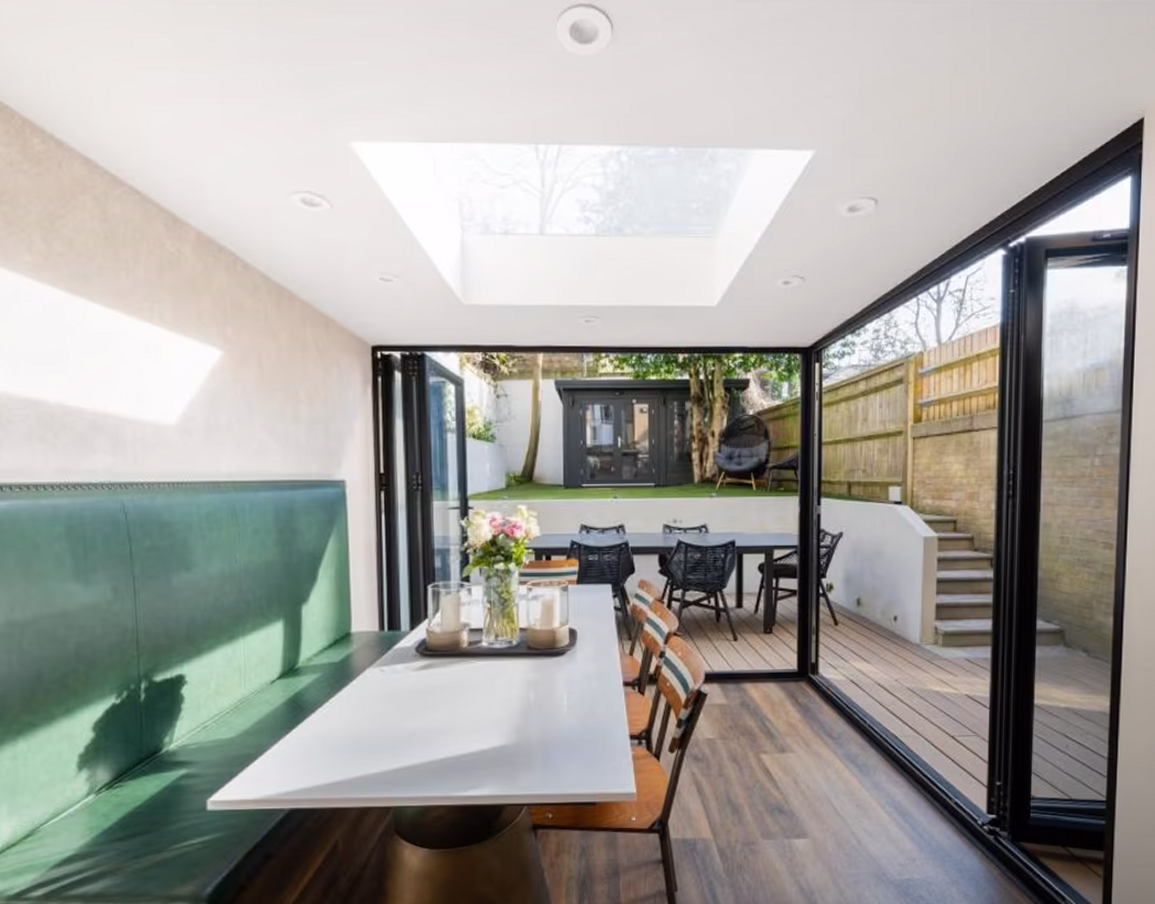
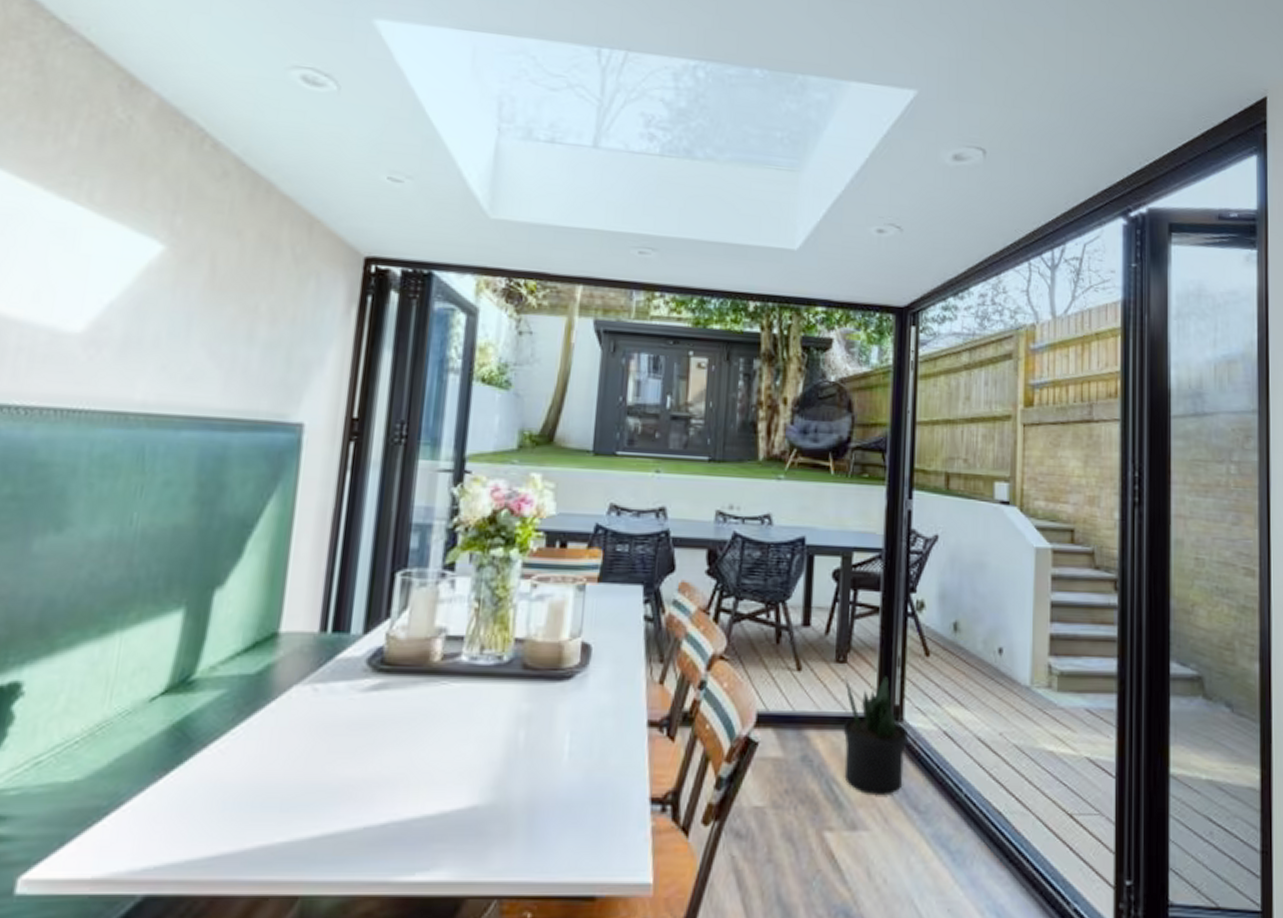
planter: none [772,641,822,728] -> present [843,676,908,796]

